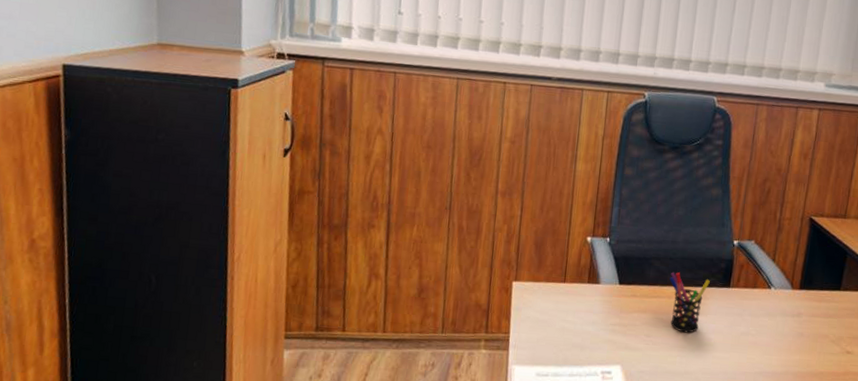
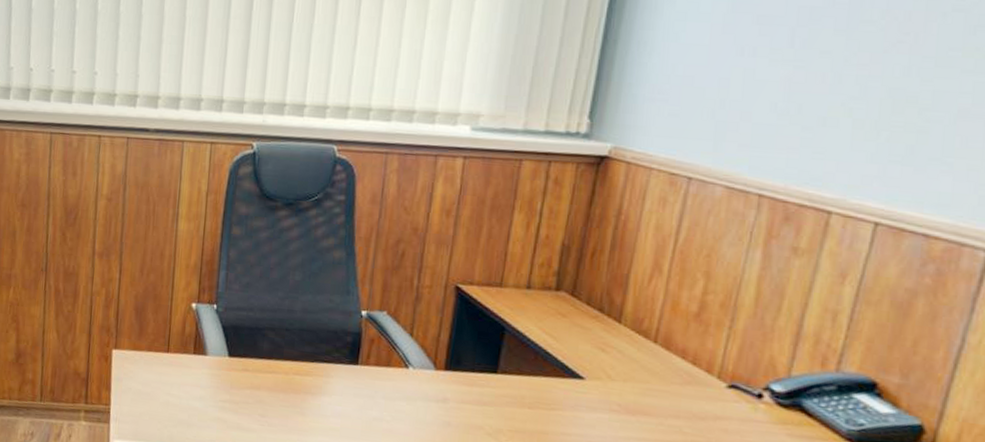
pen holder: present [669,272,710,333] -> none [286,344,334,415]

